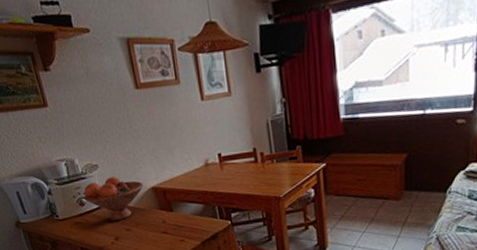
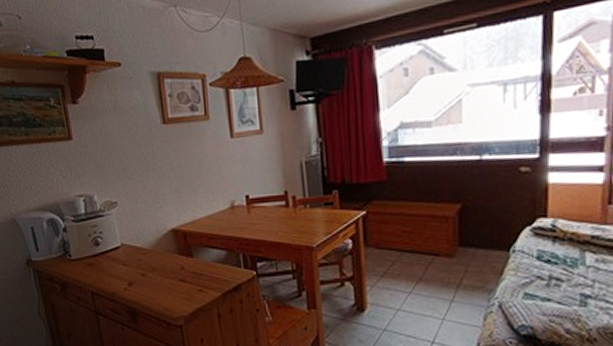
fruit bowl: present [83,177,144,221] -> none [99,216,164,265]

